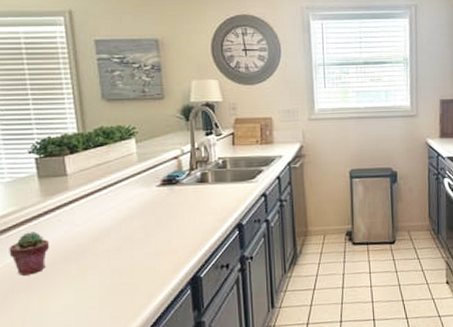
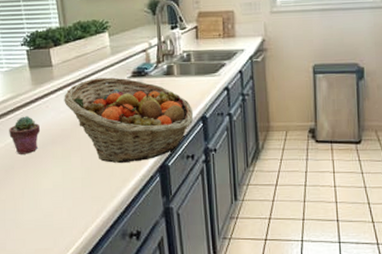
fruit basket: none [80,186,229,279] -> present [64,77,194,164]

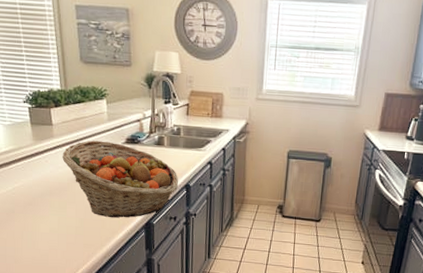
potted succulent: present [9,116,41,154] -> none [10,167,40,201]

